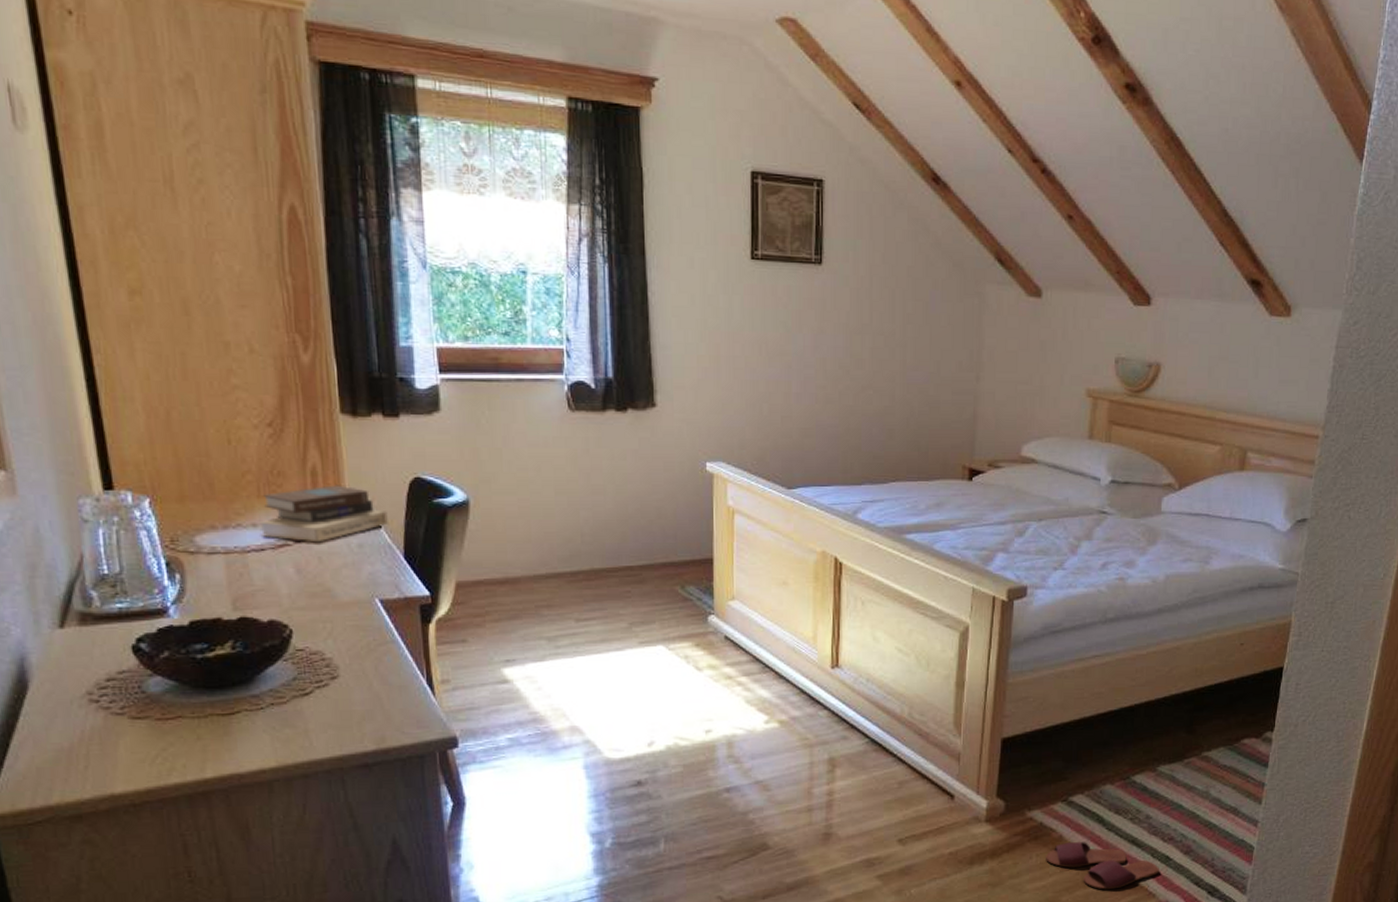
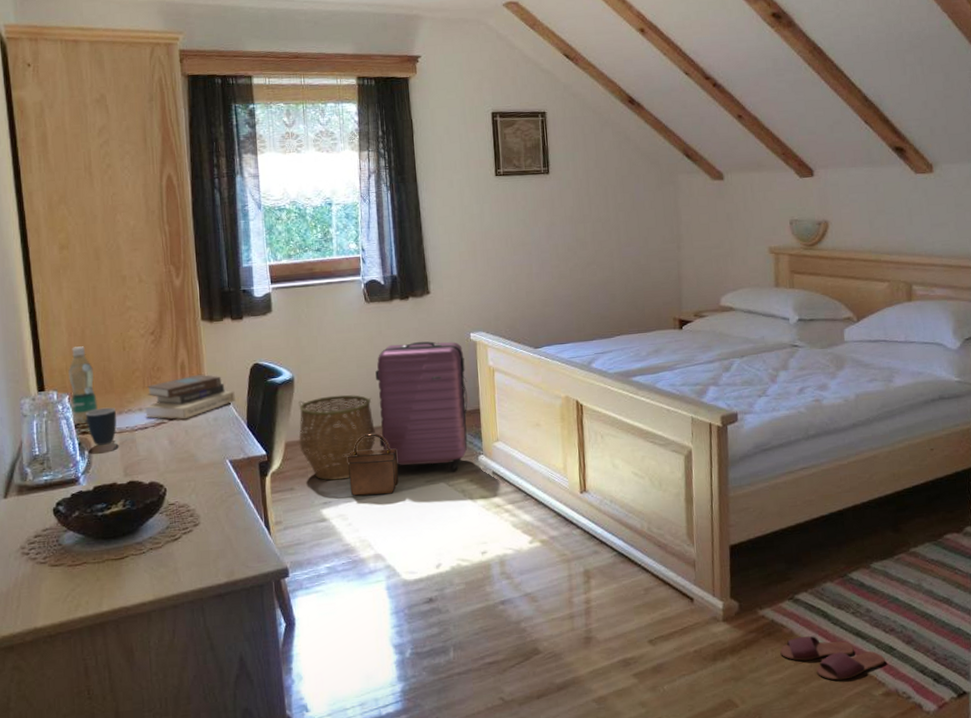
bottle: none [147,433,192,539] -> present [68,346,98,425]
mug: none [176,518,221,569] -> present [86,407,117,446]
basket: none [474,527,578,634] -> present [298,394,376,481]
handbag: none [539,578,605,656] -> present [348,433,399,496]
suitcase: none [579,467,699,634] -> present [375,341,468,472]

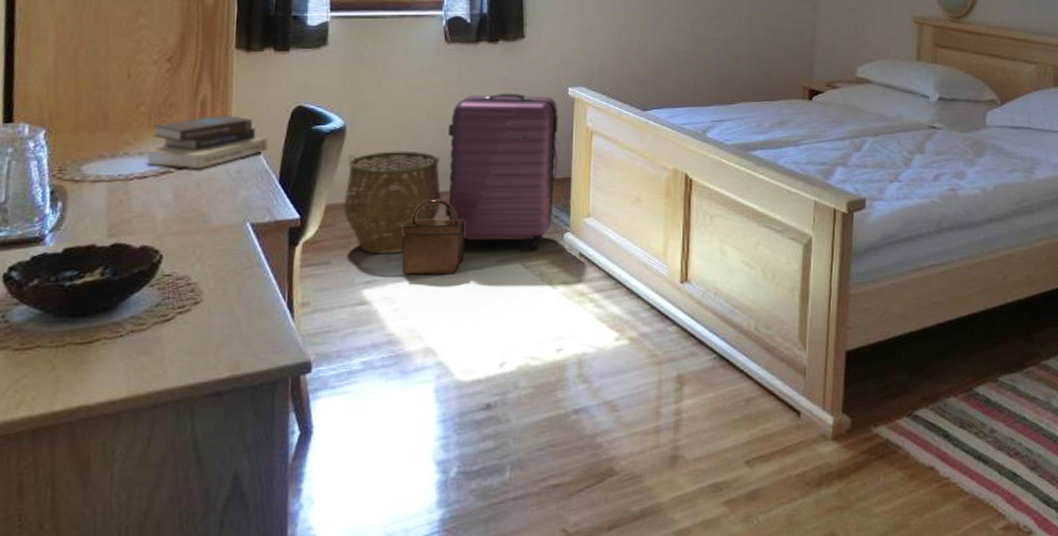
bottle: present [68,346,98,425] -> none [47,70,84,168]
mug: present [86,407,117,446] -> none [65,148,108,197]
slippers: present [780,636,885,681] -> none [893,459,1007,512]

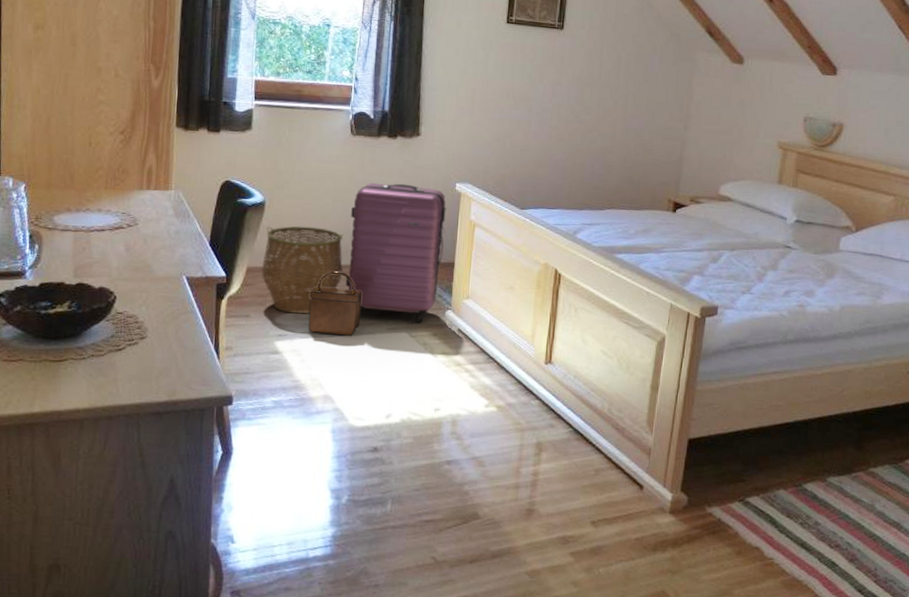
books: present [145,114,268,169] -> none [103,182,201,228]

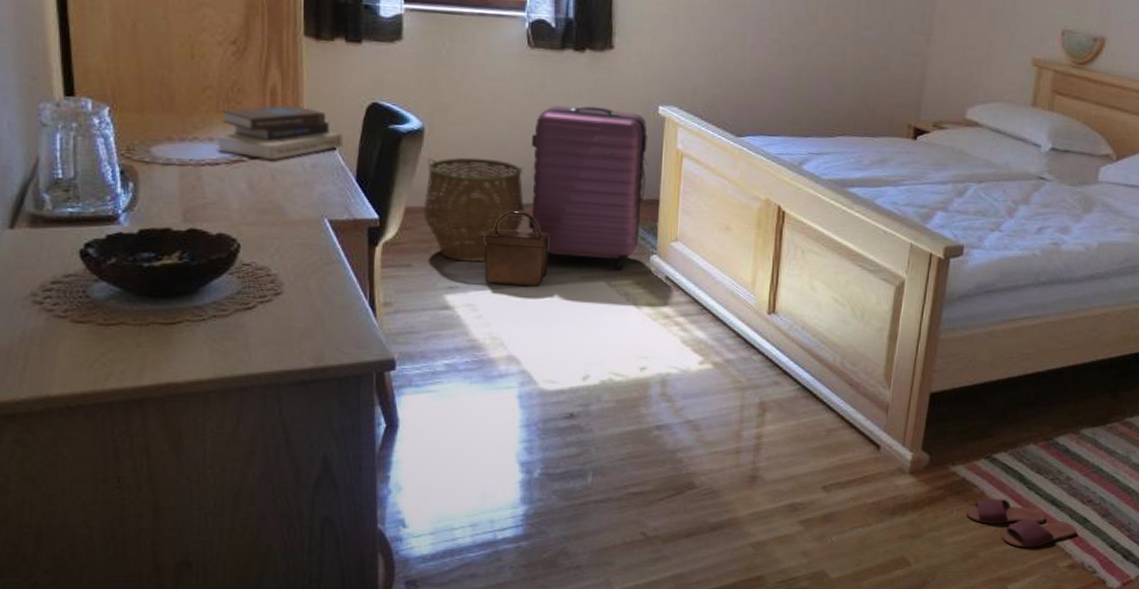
books: none [103,182,201,228] -> present [216,105,343,161]
slippers: none [722,540,826,588] -> present [966,499,1077,548]

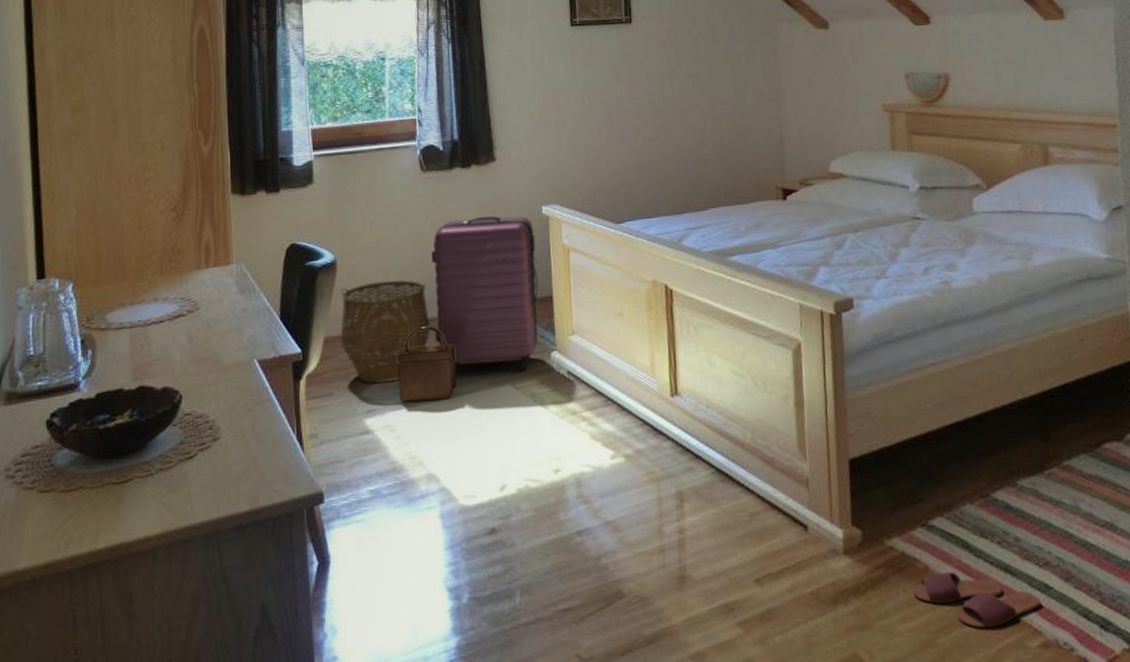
books: present [216,105,343,161] -> none [160,257,267,311]

